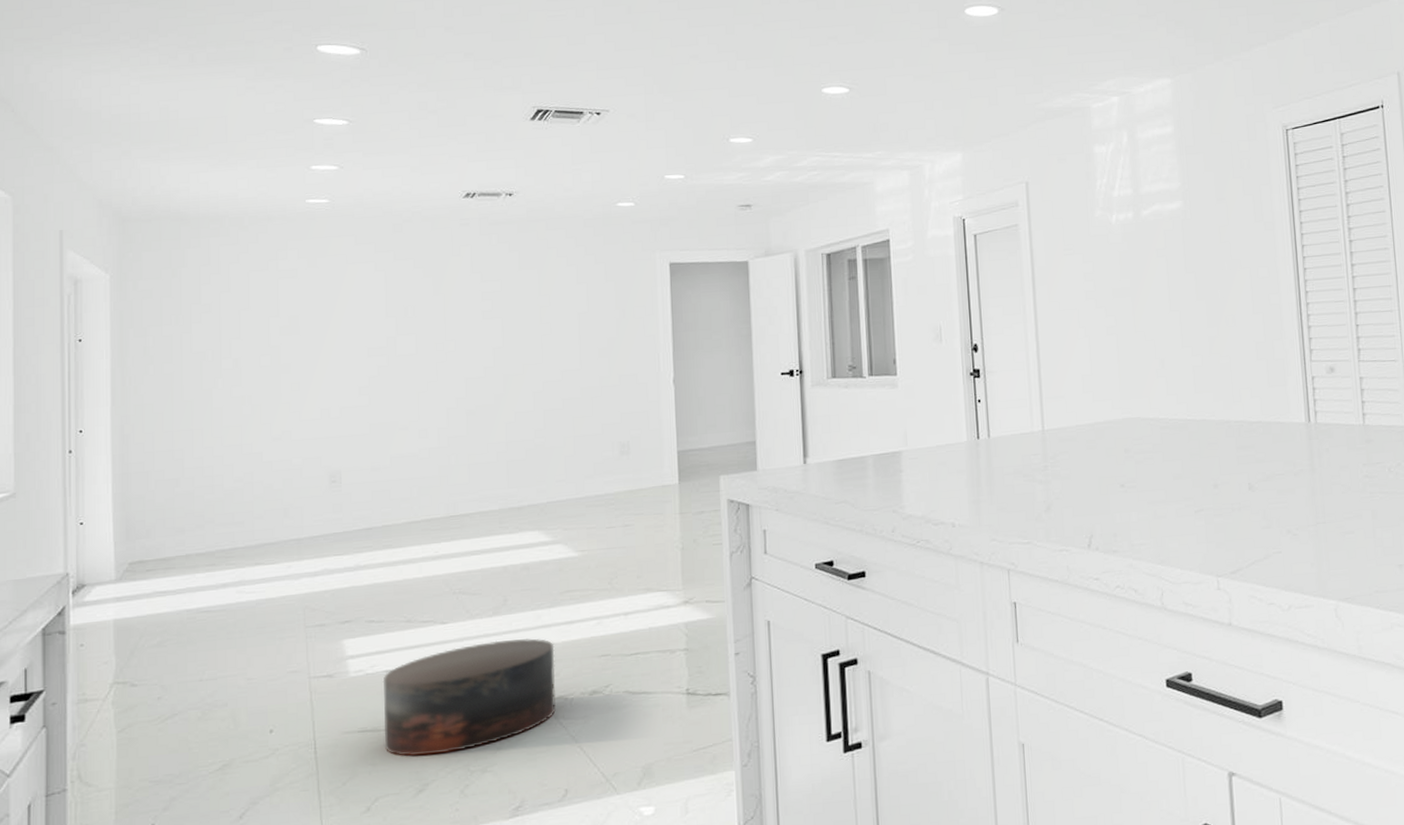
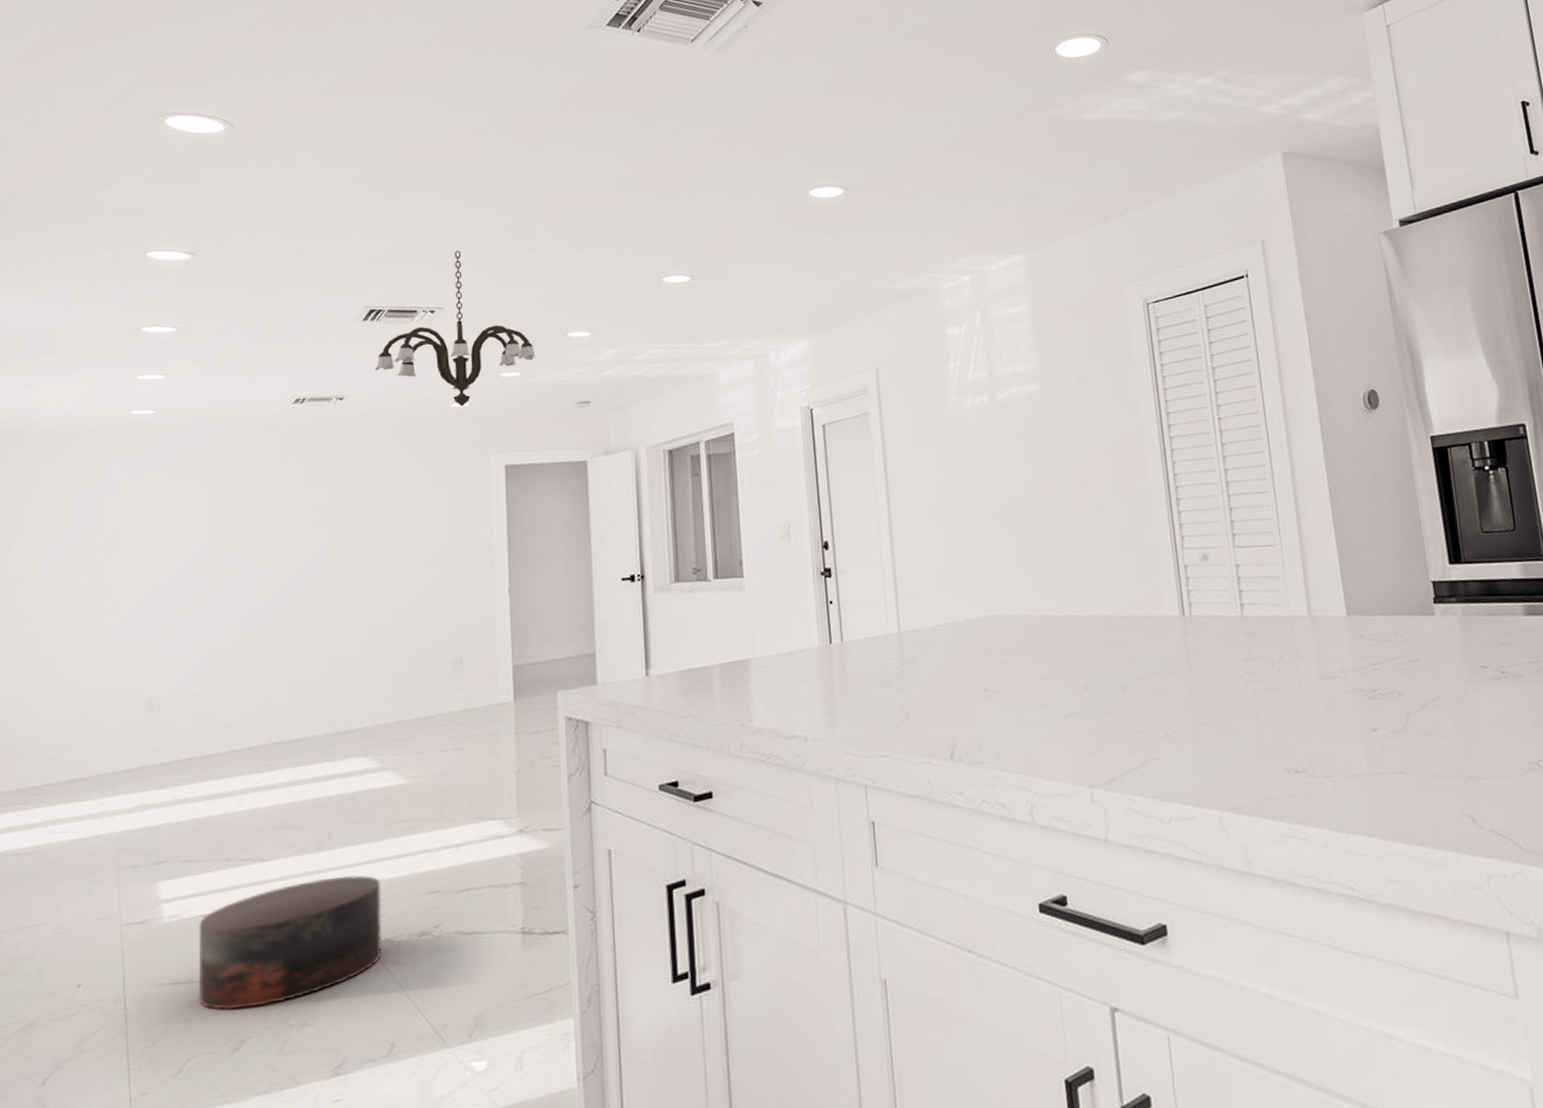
chandelier: none [542,55,700,206] -> present [374,251,537,407]

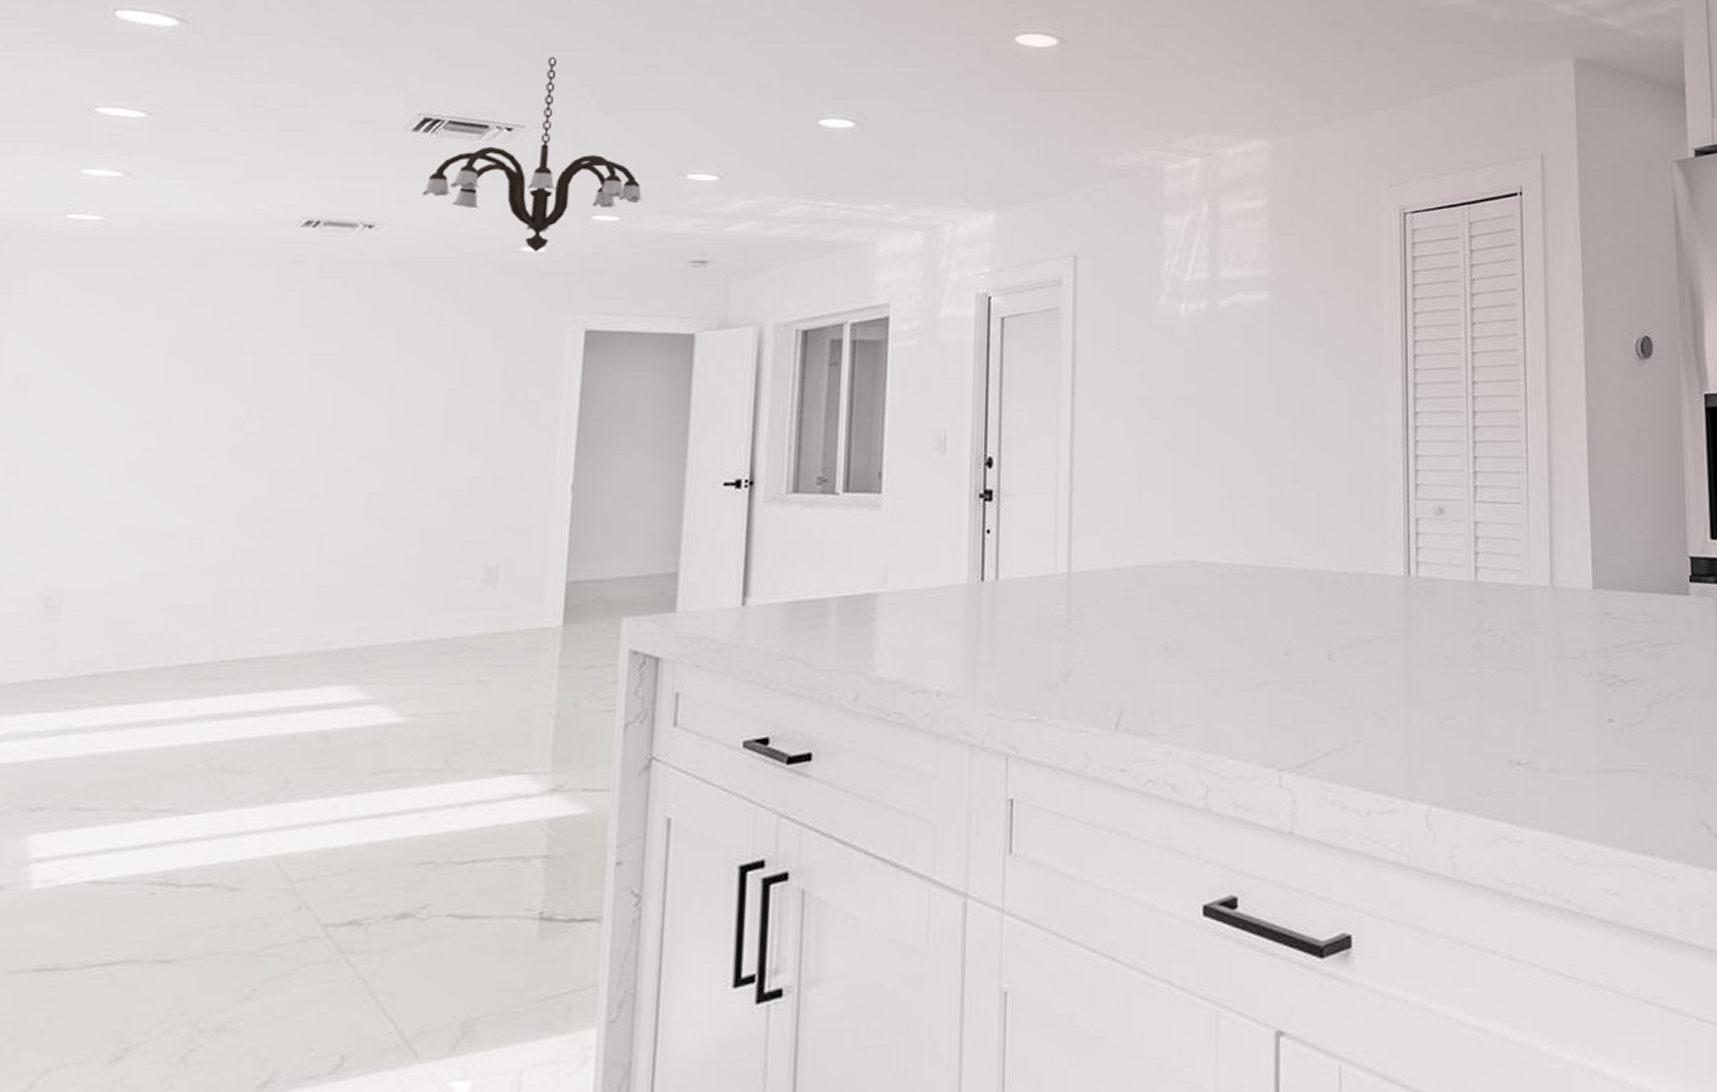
stool: present [198,875,382,1010] -> none [72,837,353,1007]

